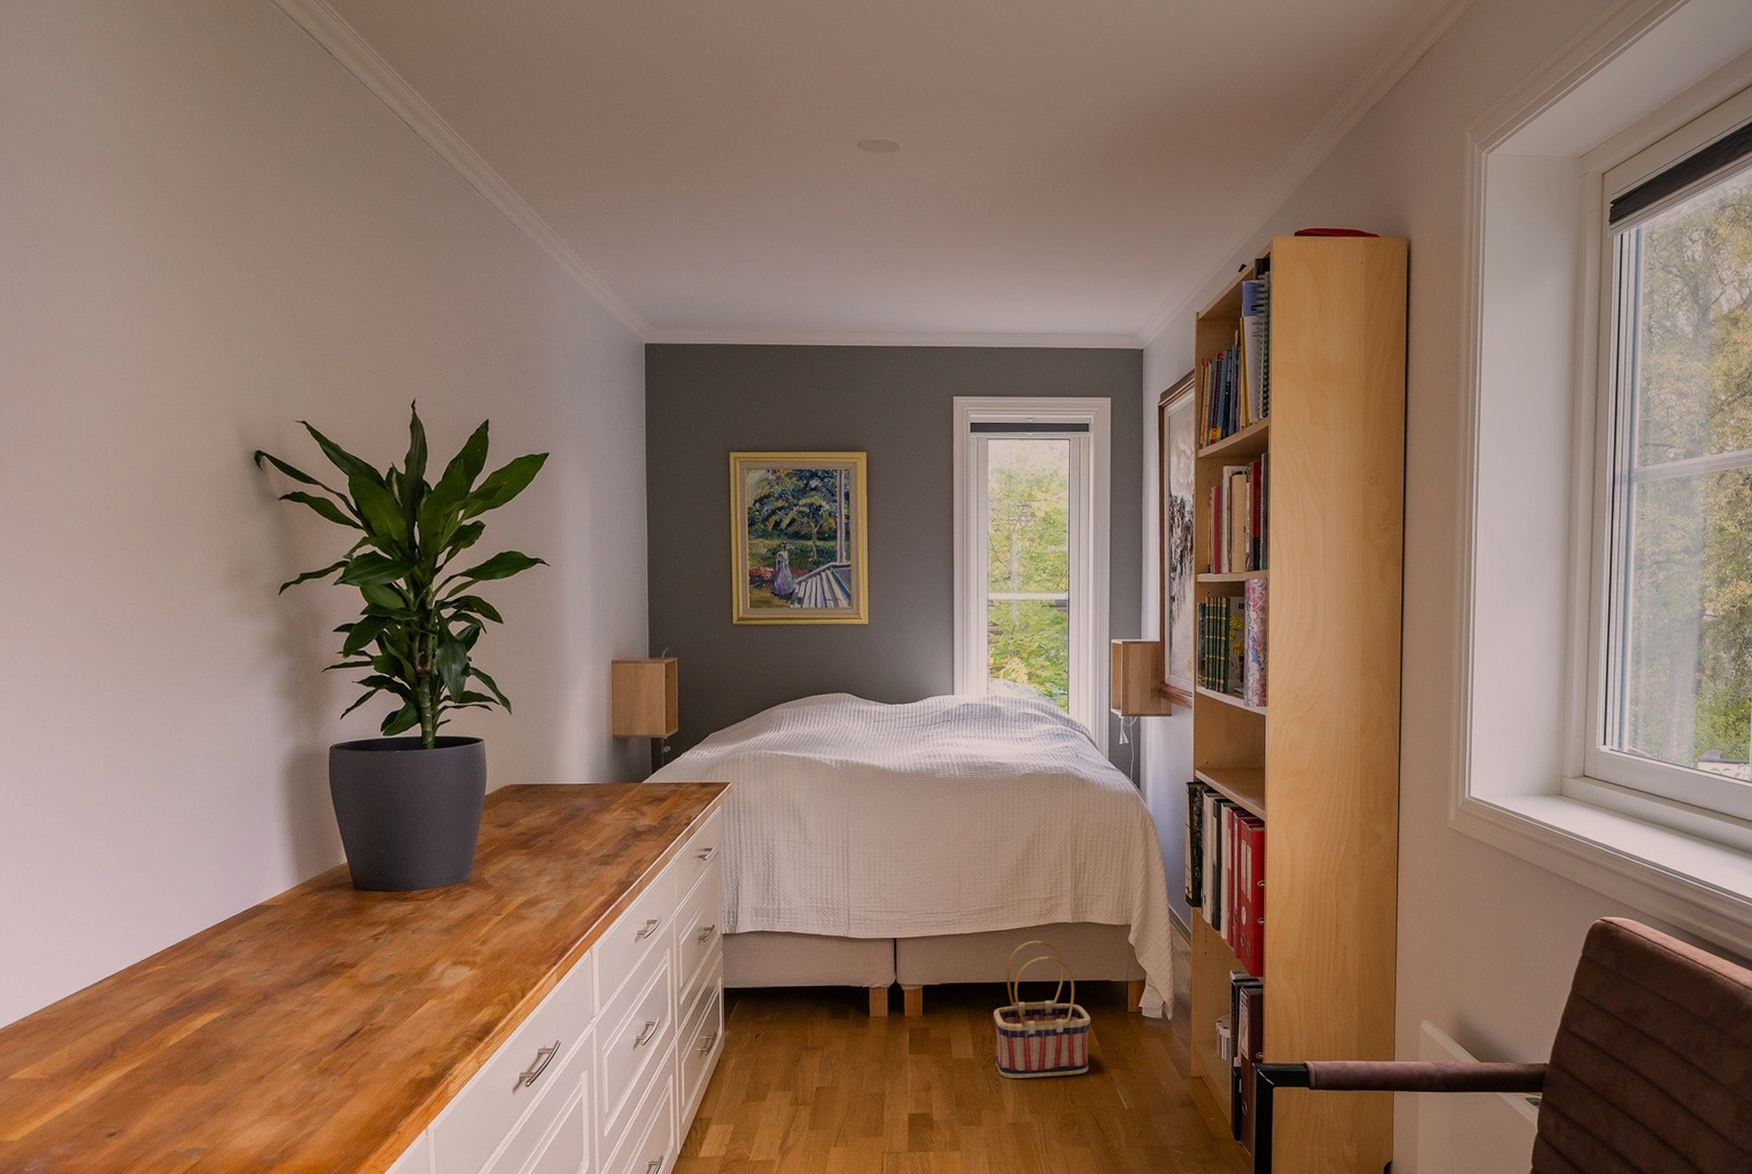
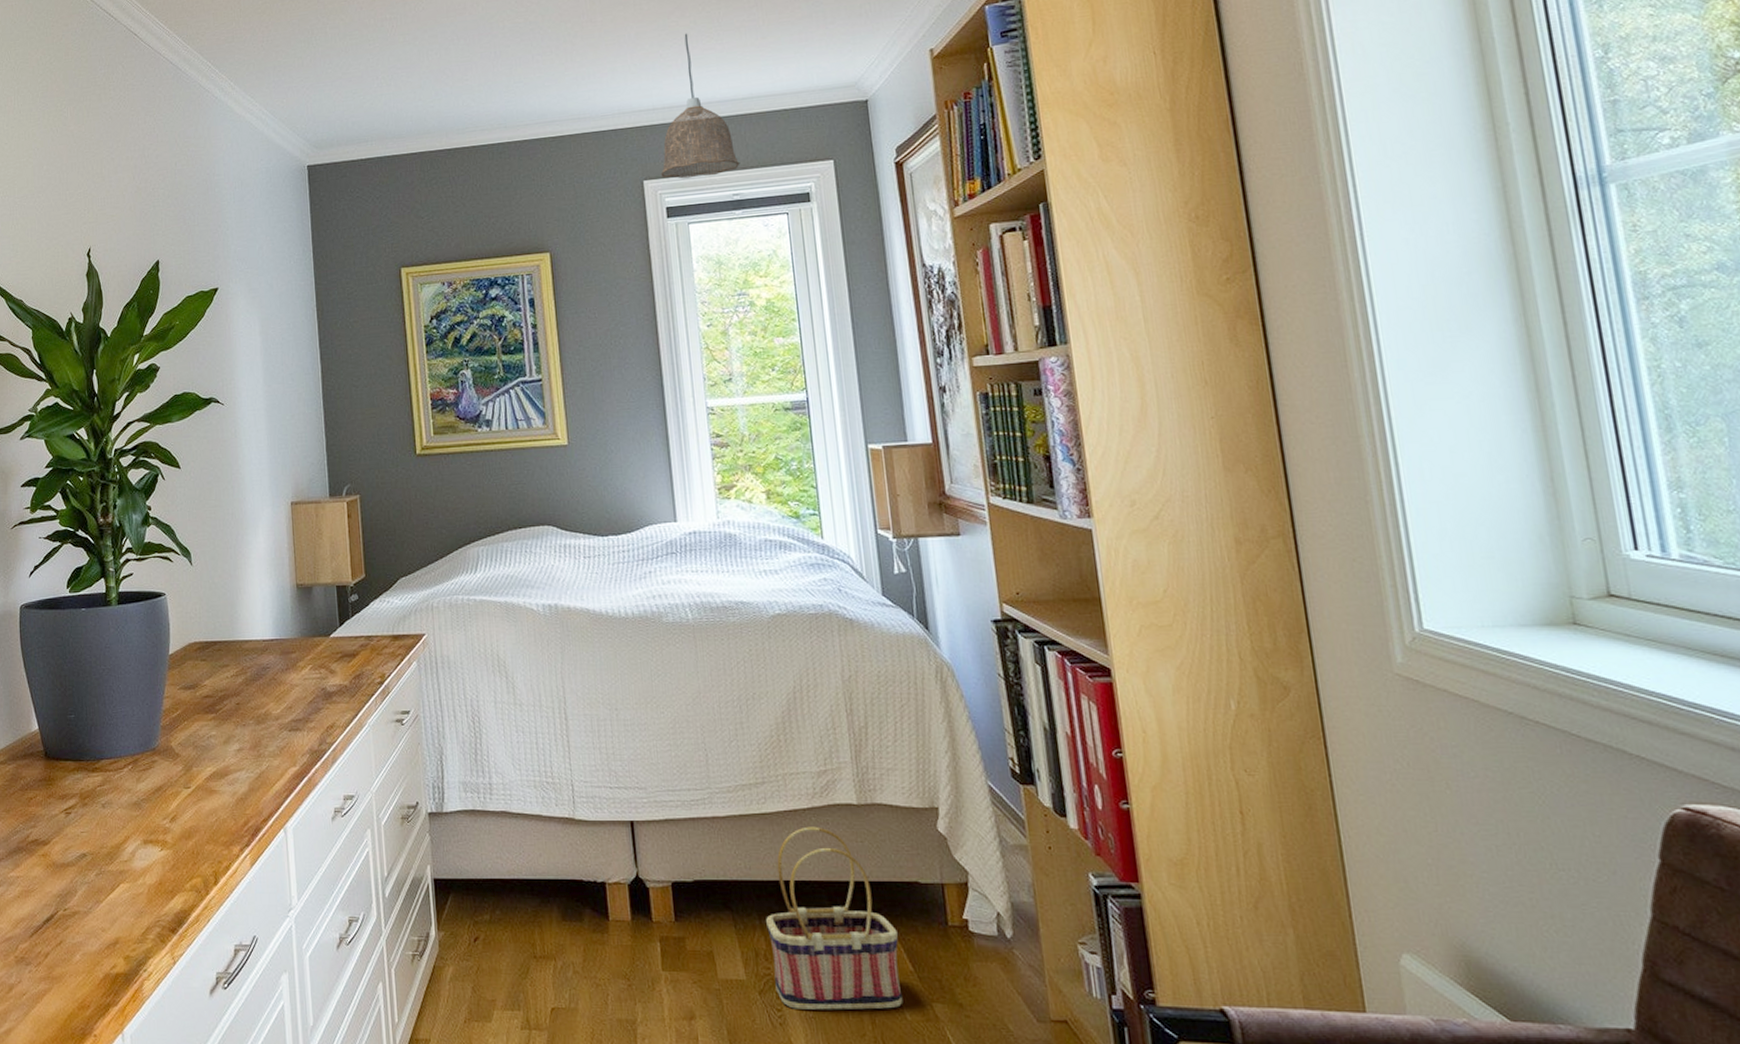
pendant lamp: none [968,267,1036,399] -> present [660,33,740,179]

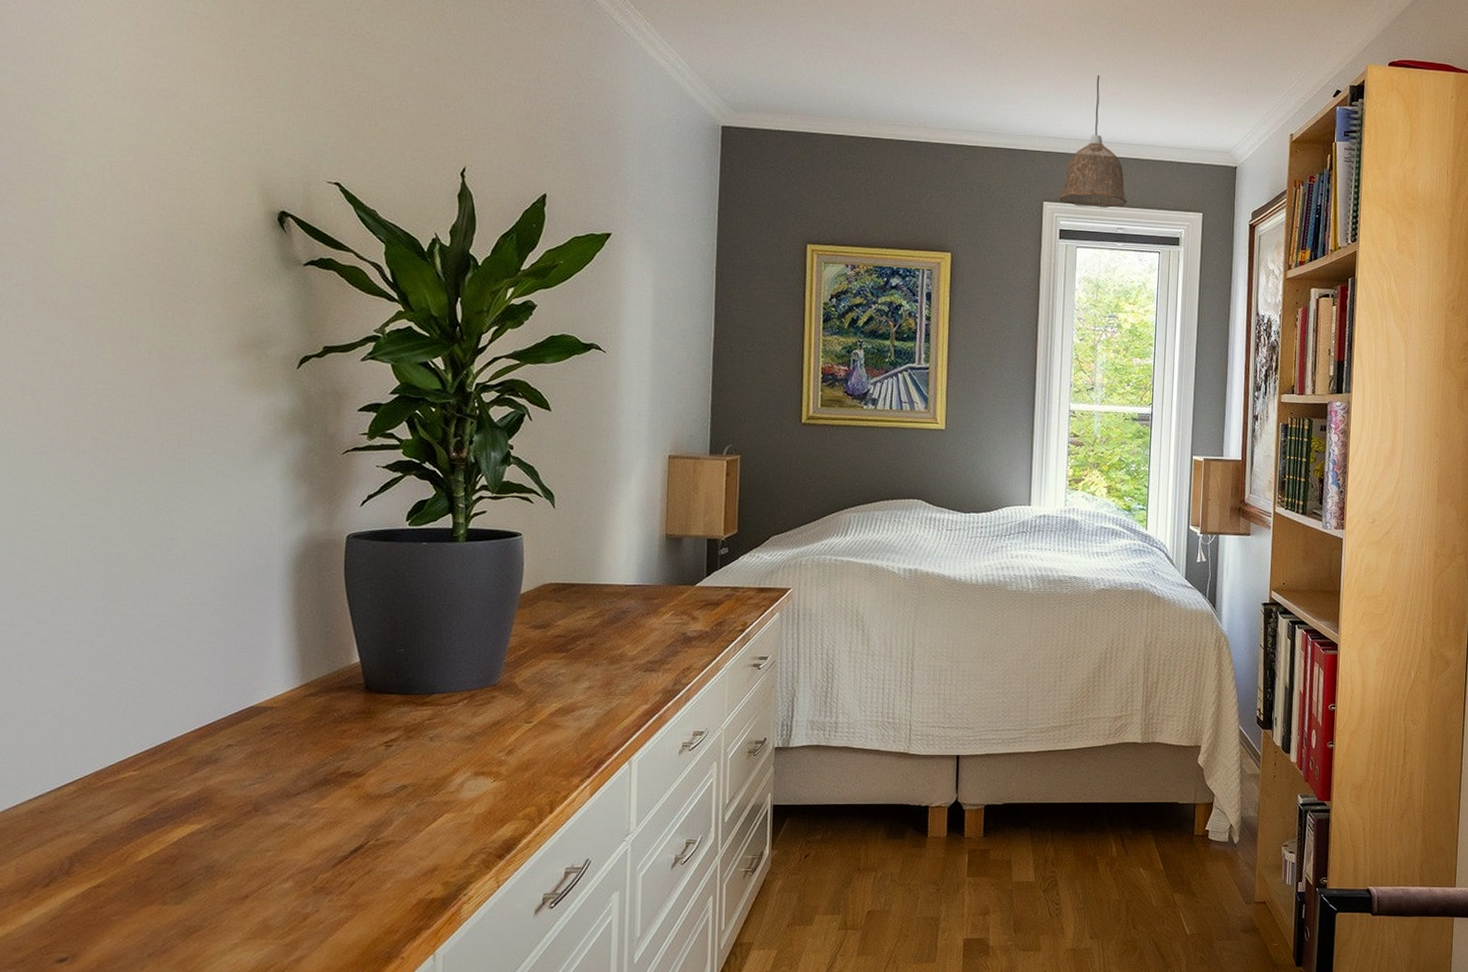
basket: present [766,826,903,1010] -> none [1057,760,1157,903]

